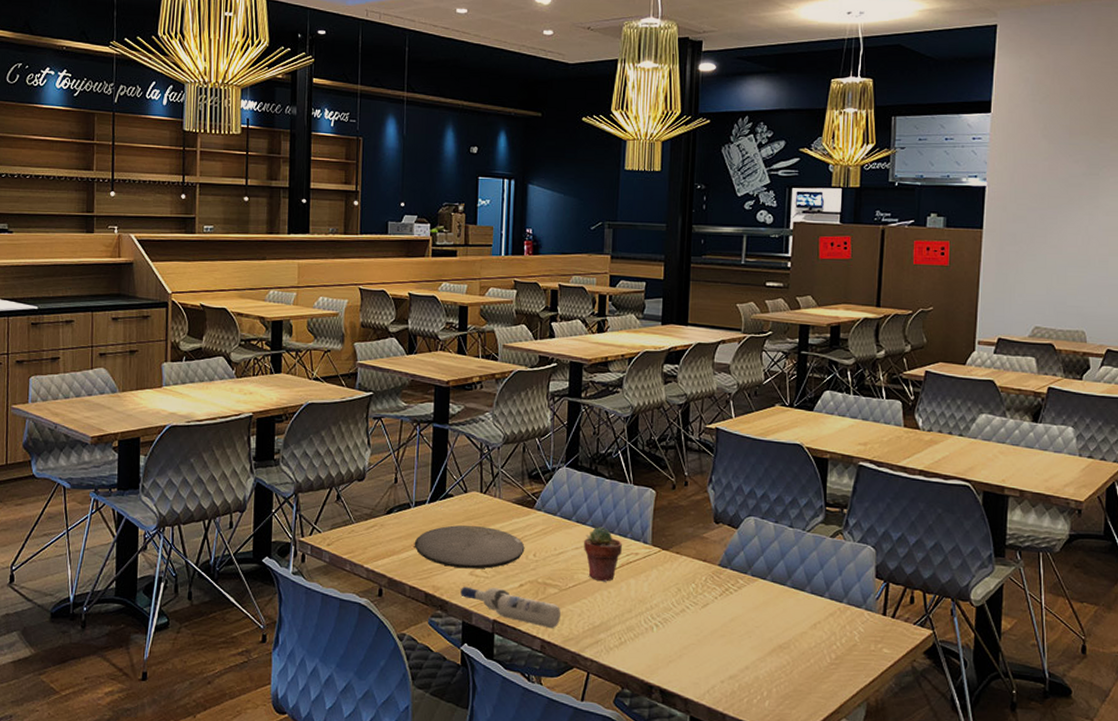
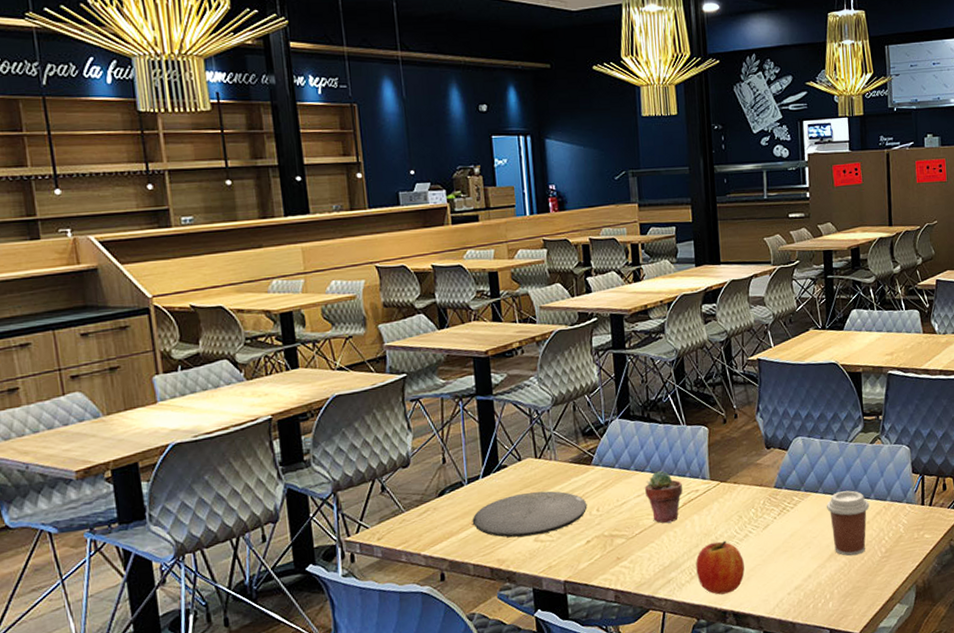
water bottle: present [461,586,561,629] -> none [527,548,631,578]
apple: none [626,611,677,668] -> present [696,540,745,595]
coffee cup: none [774,583,823,656] -> present [827,490,870,556]

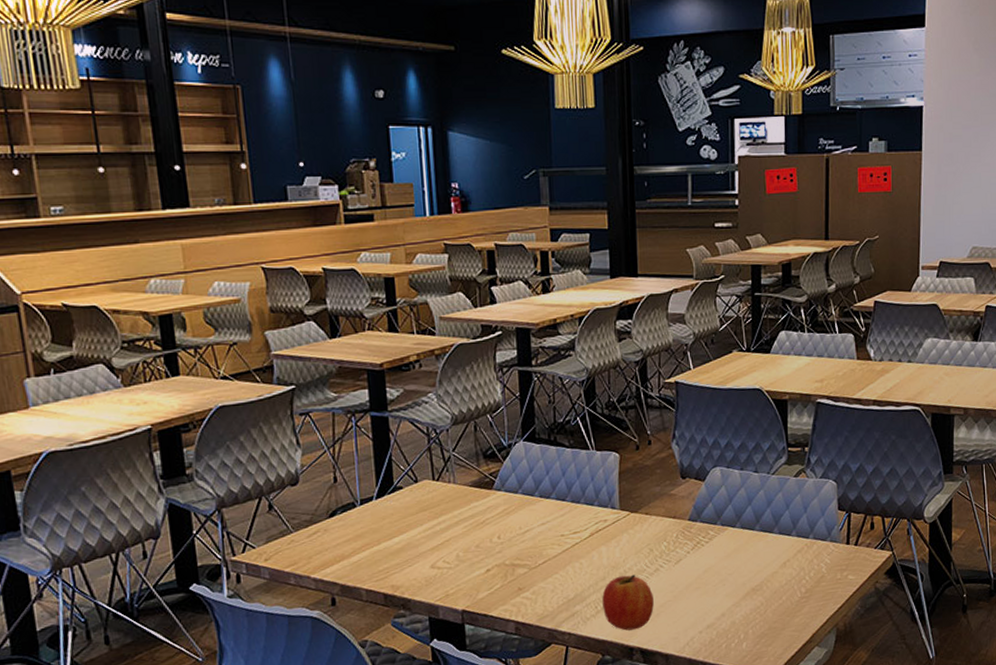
plate: present [472,491,588,538] -> none [365,515,488,563]
potted succulent: present [644,471,683,523] -> none [549,498,590,554]
coffee cup: present [827,490,870,556] -> none [744,526,791,596]

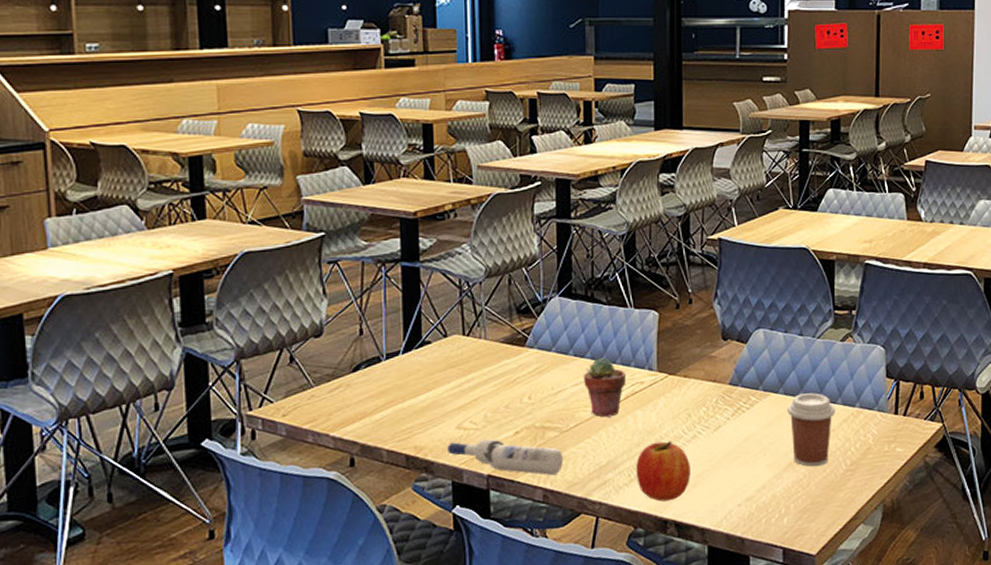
water bottle: none [423,577,533,610] -> present [447,439,563,476]
potted succulent: none [549,498,590,554] -> present [583,358,626,417]
coffee cup: none [744,526,791,596] -> present [787,393,836,467]

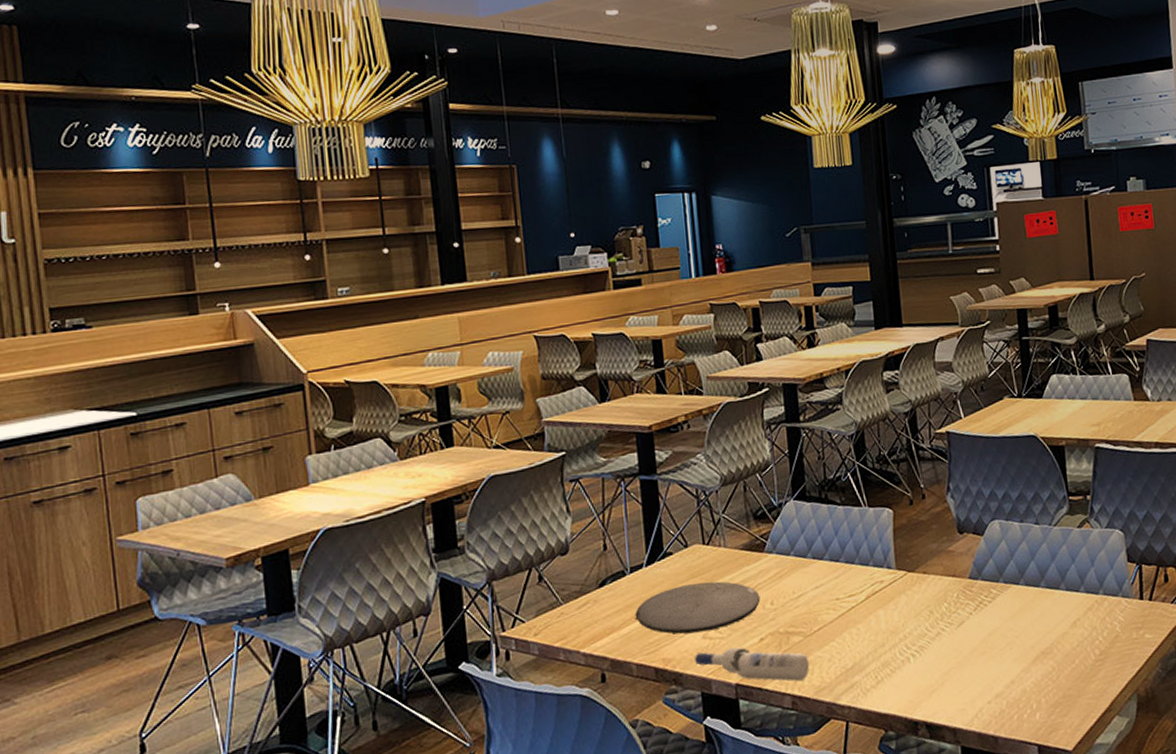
plate: none [388,373,518,423] -> present [635,581,761,634]
potted succulent: present [583,358,626,417] -> none [822,559,866,619]
apple: present [636,441,691,502] -> none [882,639,938,703]
coffee cup: present [787,393,836,467] -> none [1029,582,1080,659]

